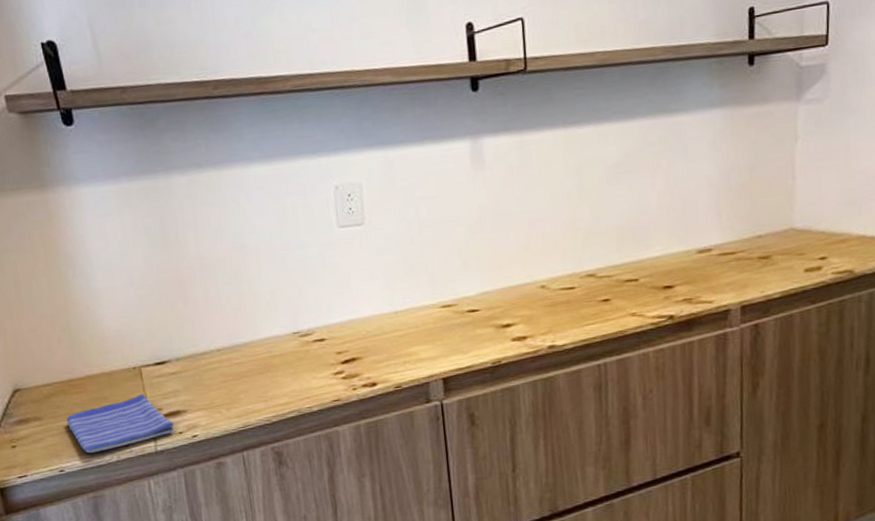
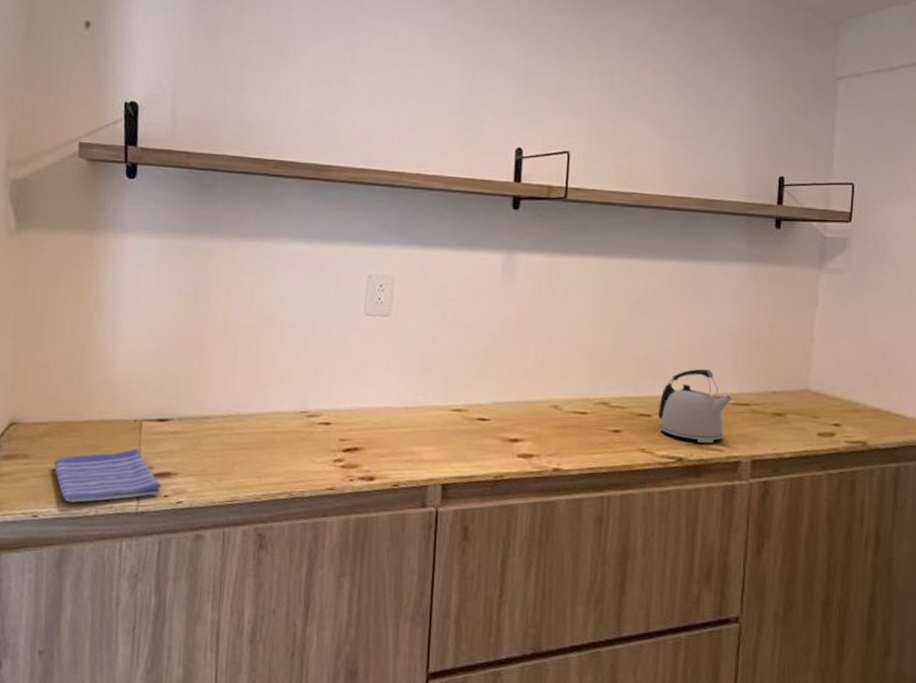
kettle: none [645,224,719,298] -> present [658,368,733,443]

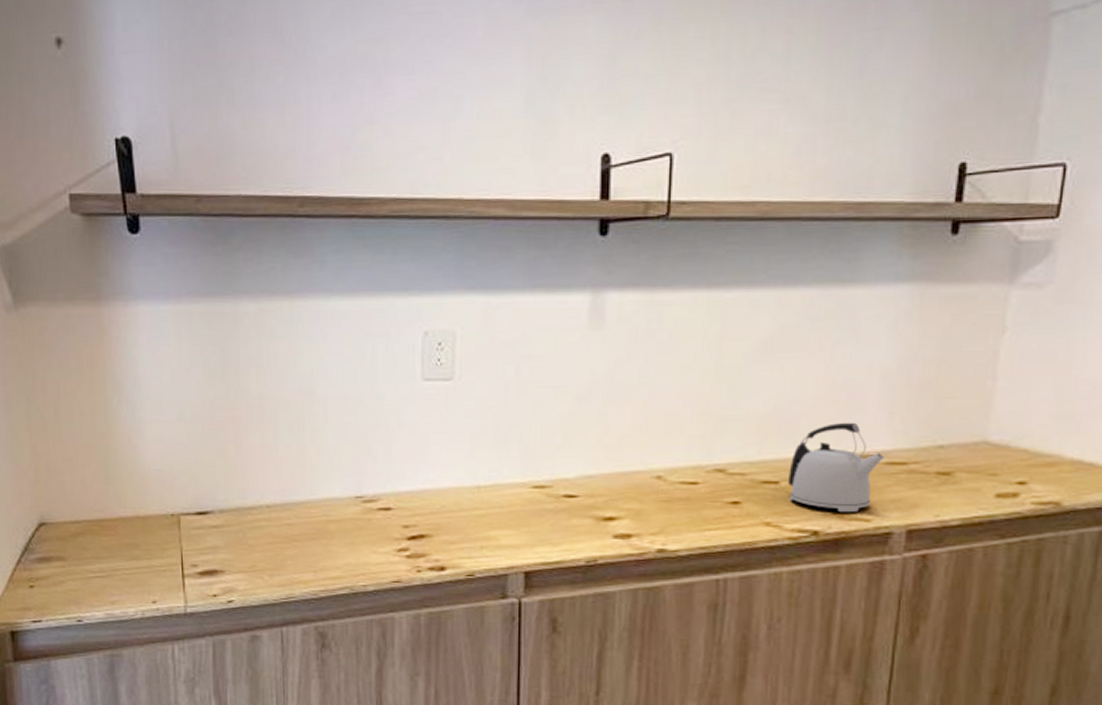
dish towel: present [54,449,162,503] -> none [91,546,209,606]

